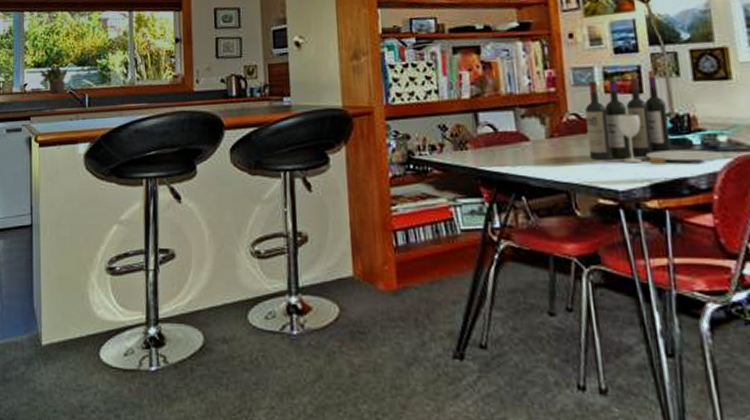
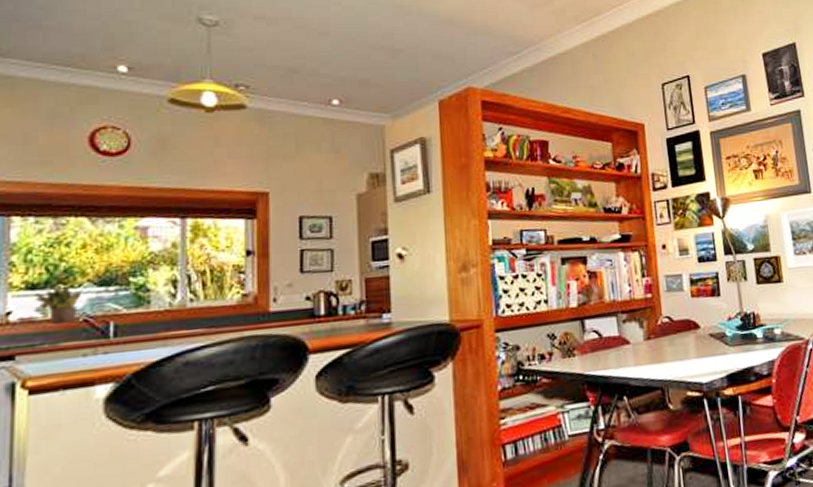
wine bottle: present [585,69,724,164] -> none [676,275,779,358]

